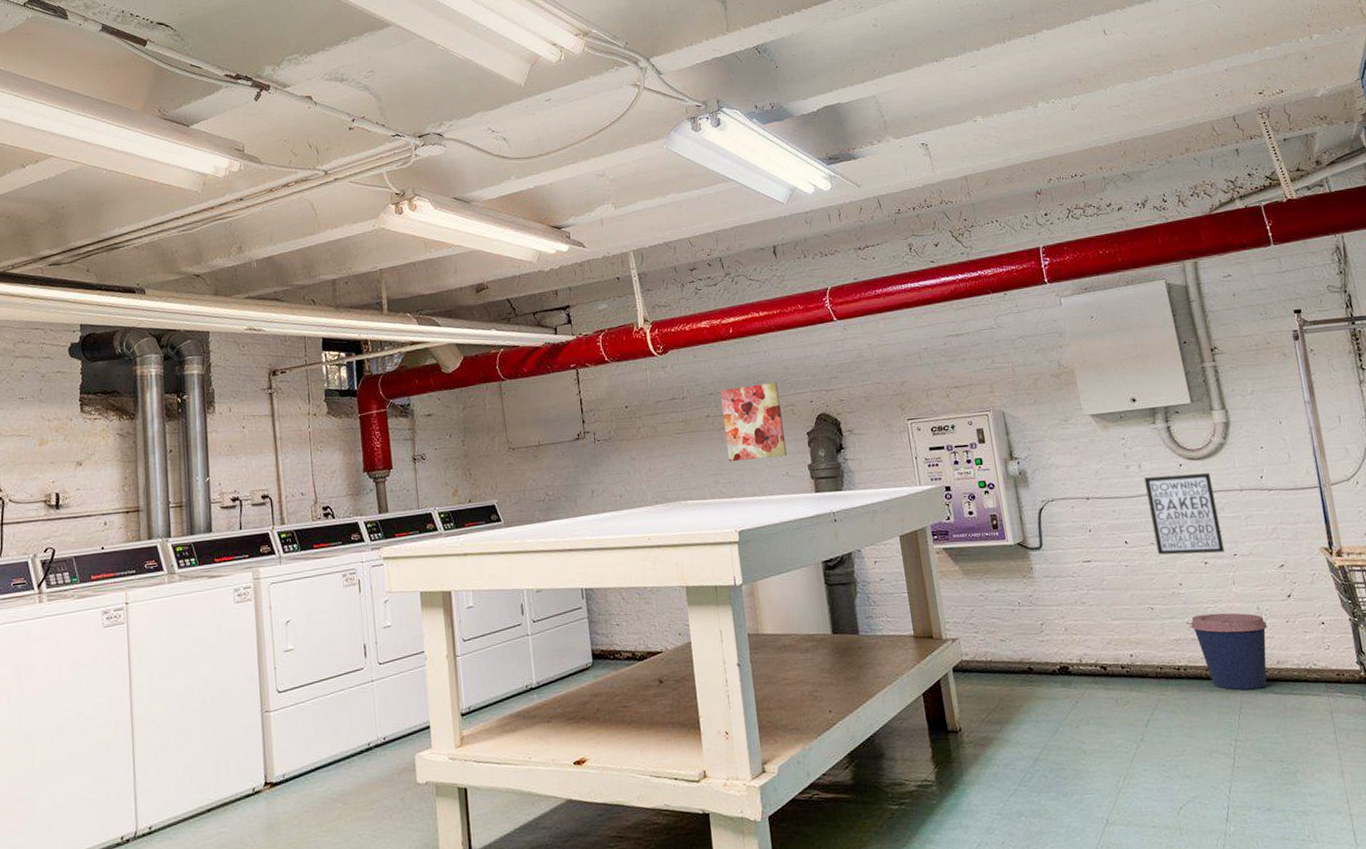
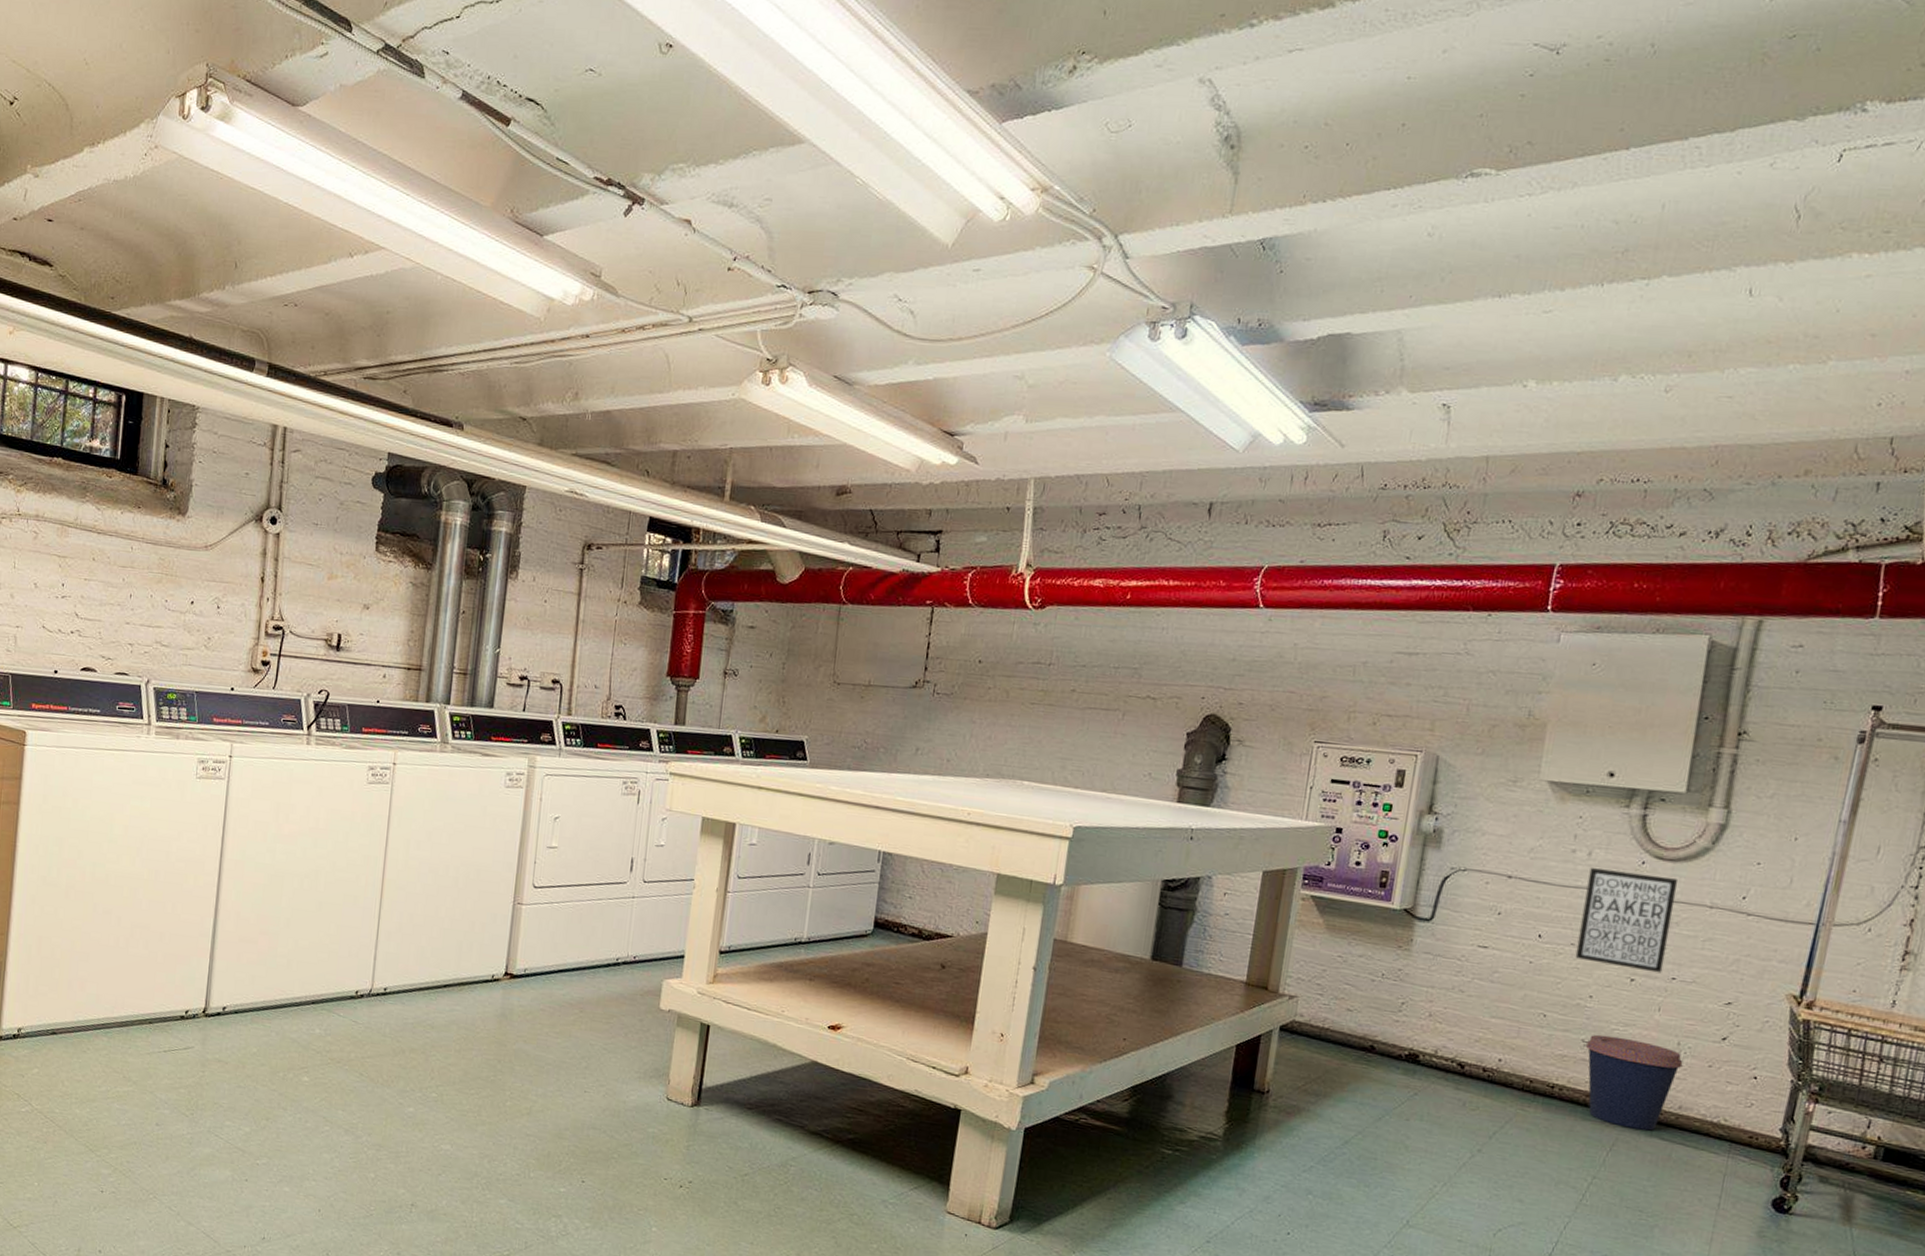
wall art: present [720,382,787,462] -> none [1085,663,1167,754]

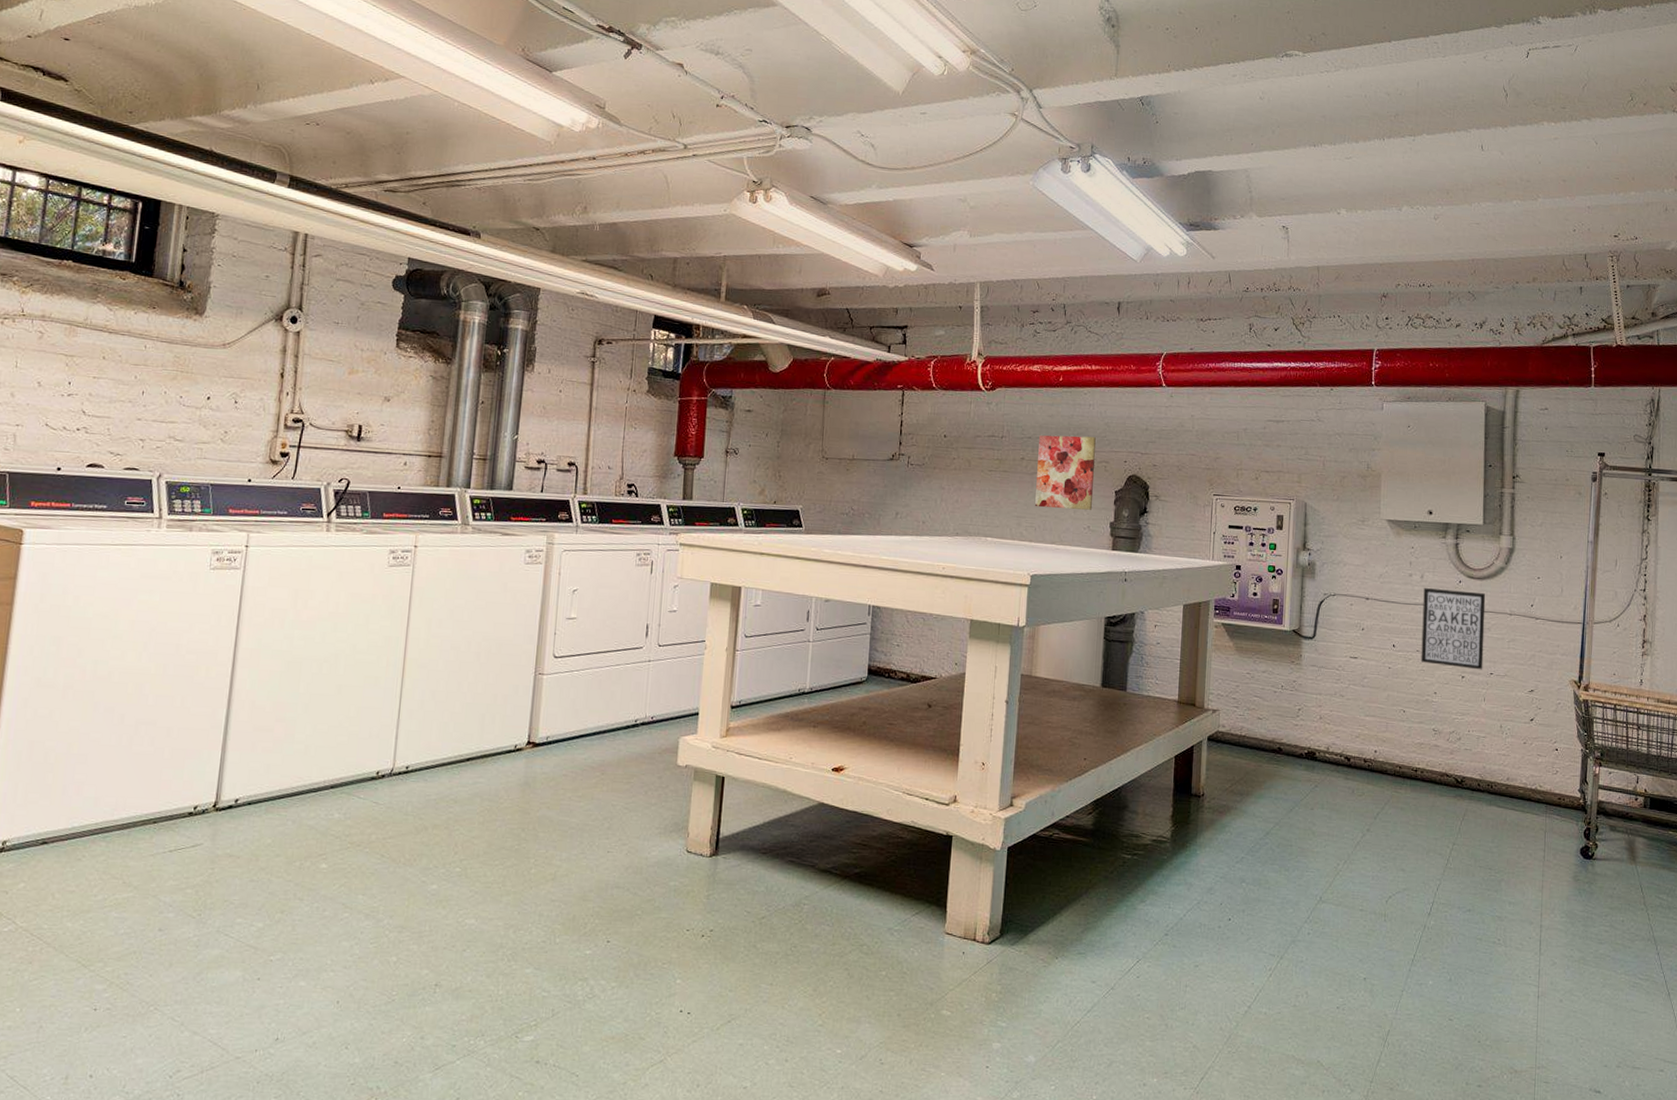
wall art: none [1085,663,1167,754] -> present [1035,435,1096,510]
coffee cup: present [1586,1034,1683,1131] -> none [1437,724,1506,801]

